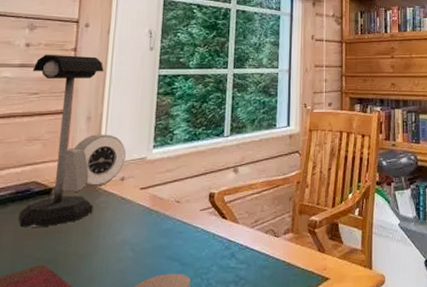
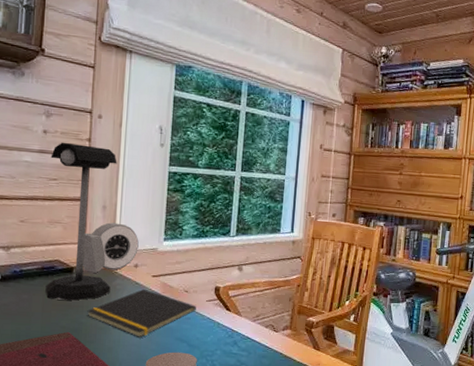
notepad: none [65,204,189,261] -> present [87,288,196,338]

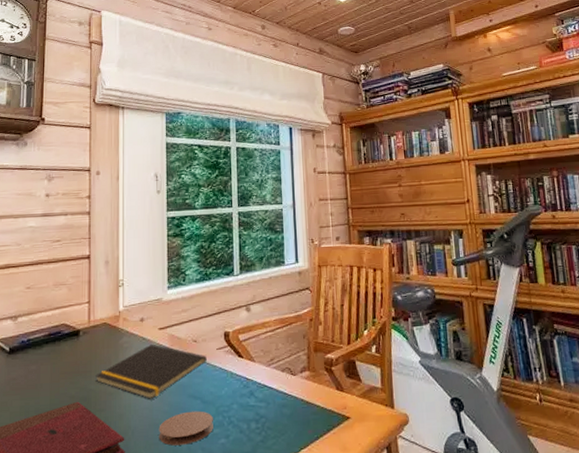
desk lamp: present [45,142,117,301] -> none [53,202,118,367]
alarm clock: present [82,222,139,274] -> none [89,277,143,334]

